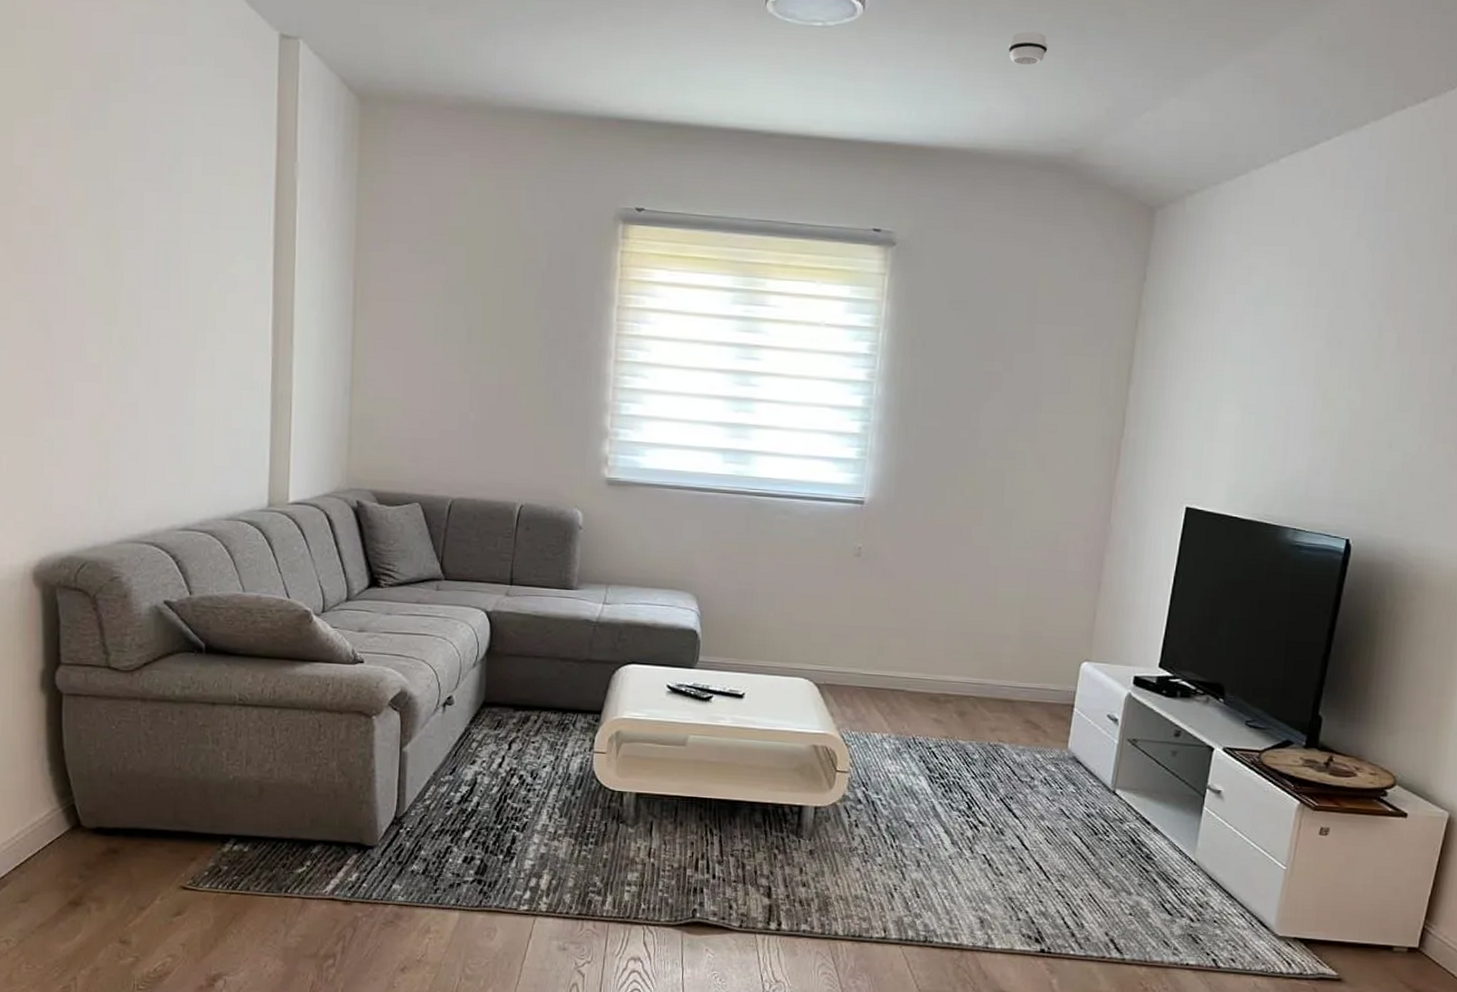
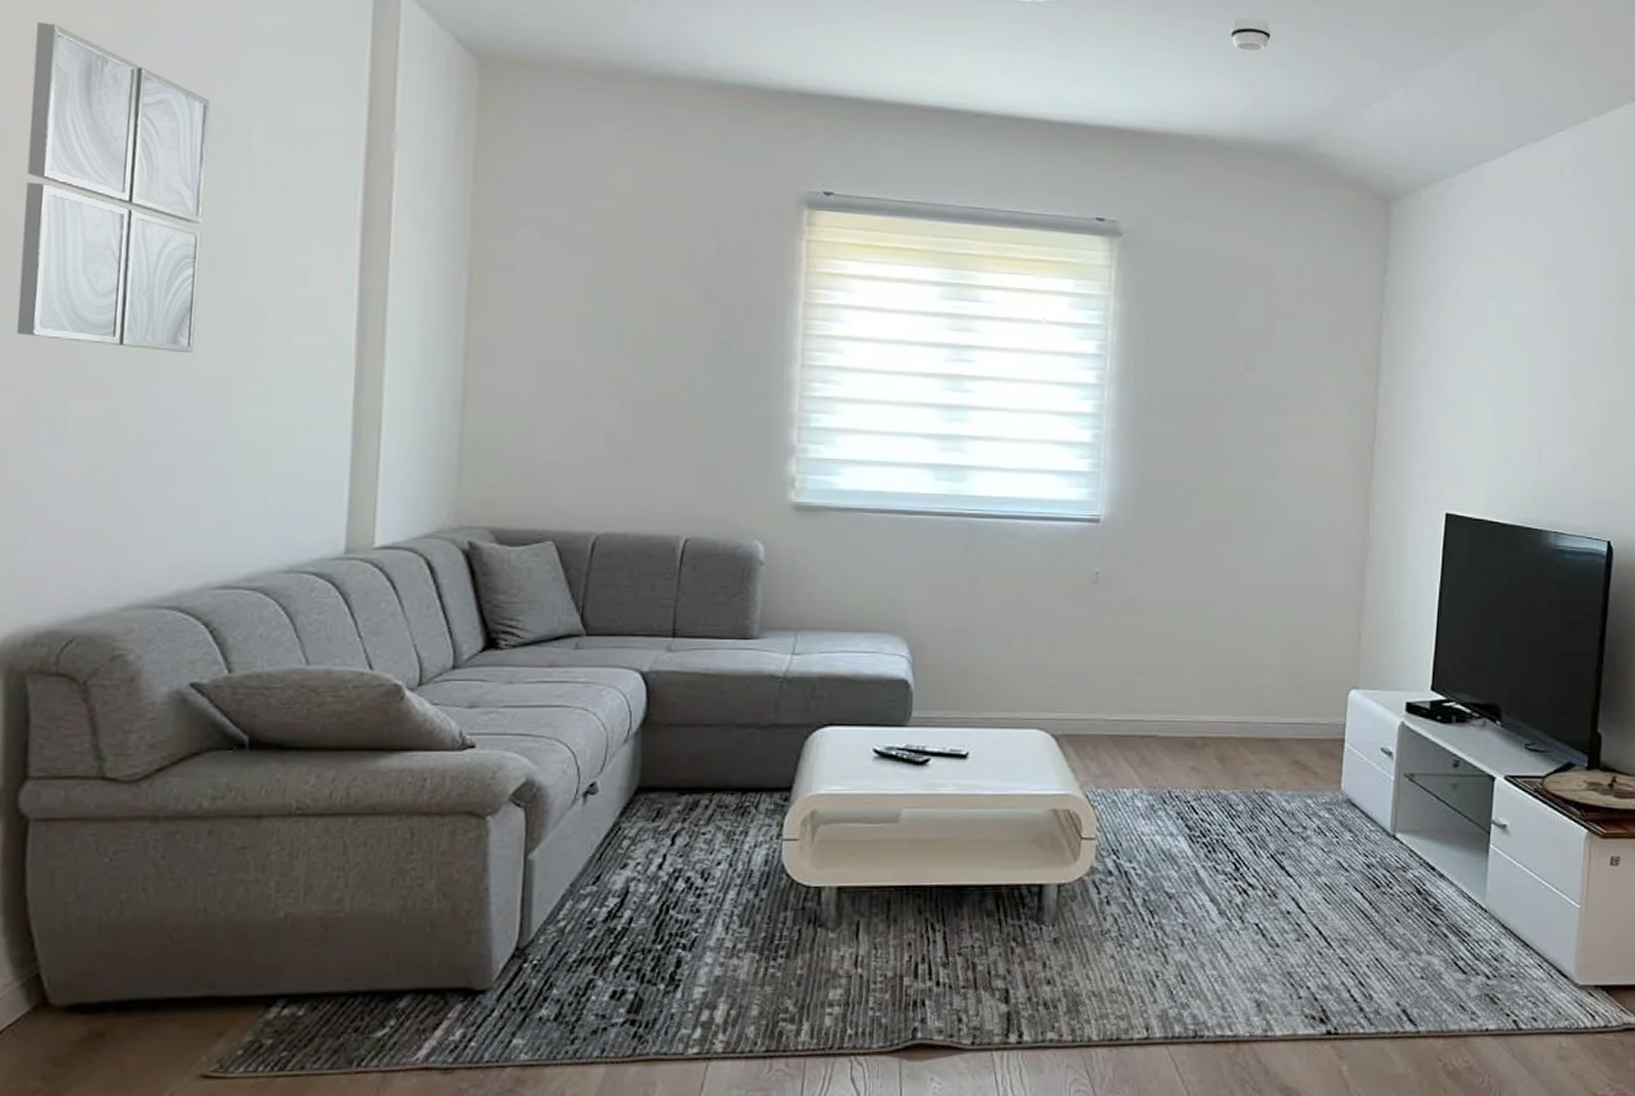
wall art: none [37,79,162,346] -> present [16,23,211,354]

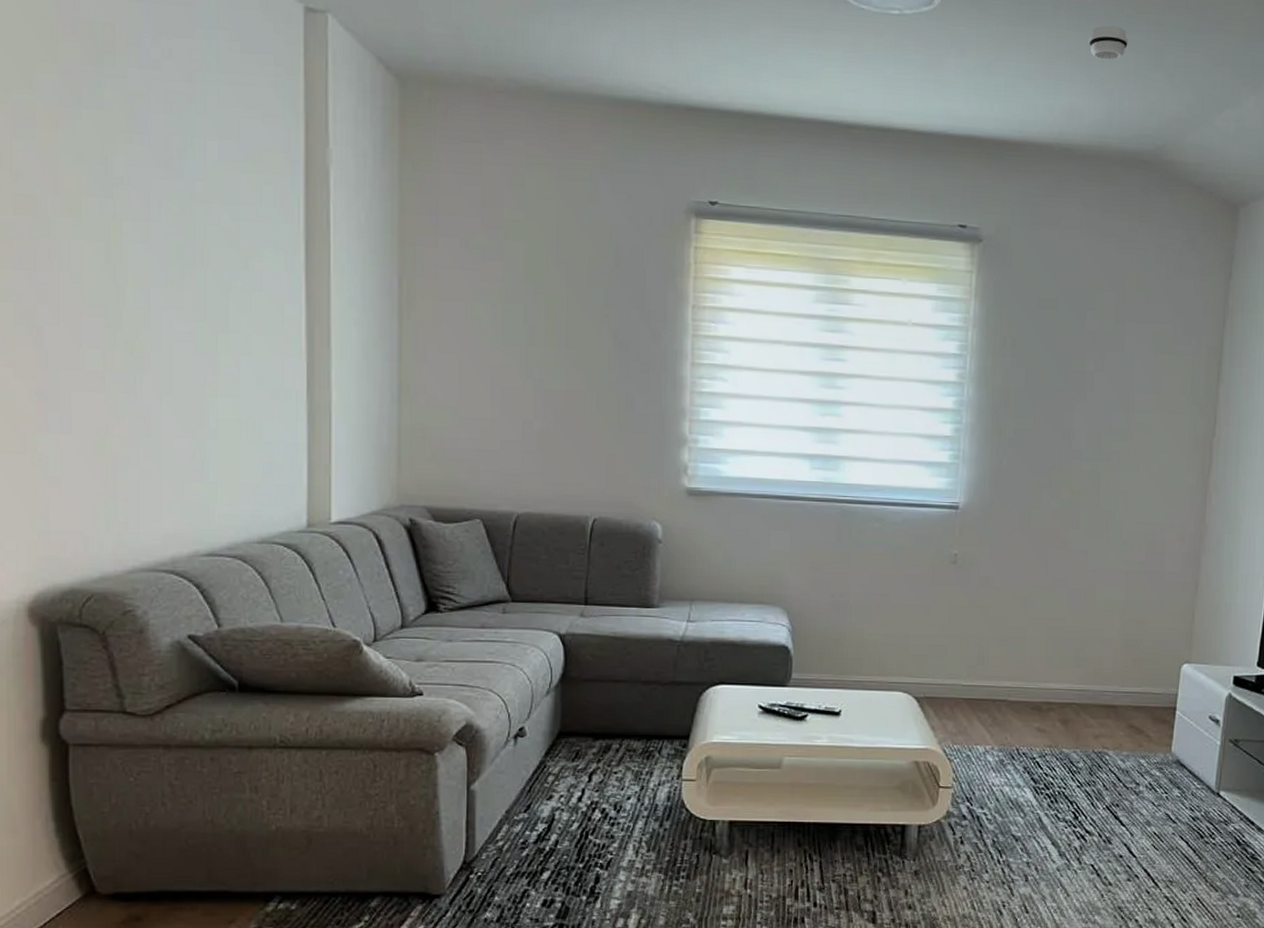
wall art: present [16,23,211,354] -> none [19,50,170,351]

